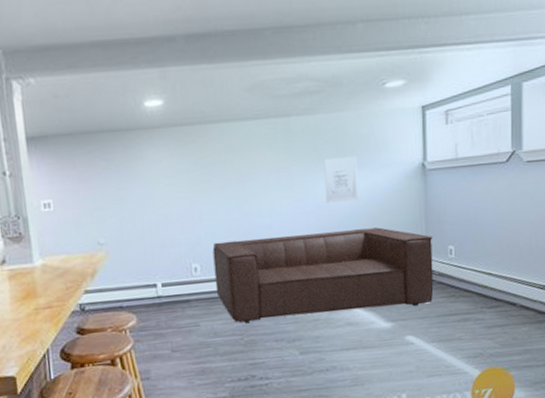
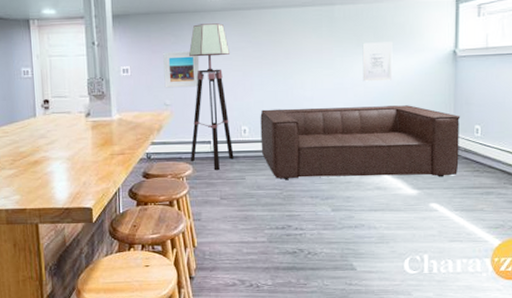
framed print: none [92,177,139,224] -> present [163,51,200,88]
floor lamp: none [124,142,185,319] -> present [189,23,234,171]

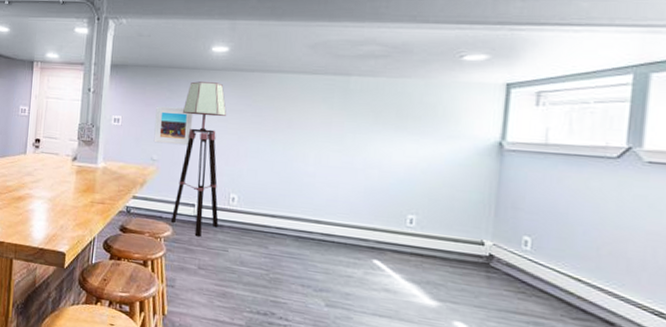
sofa: present [260,105,461,179] -> none [249,179,504,293]
wall art: present [362,42,393,82] -> none [377,121,419,168]

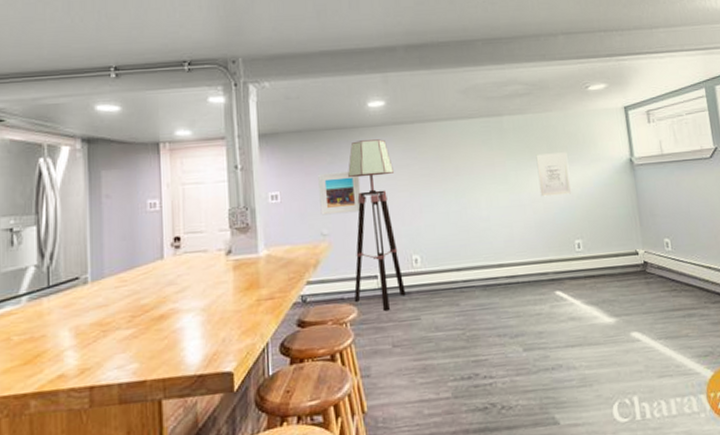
wall art: none [377,121,419,168] -> present [536,152,572,197]

